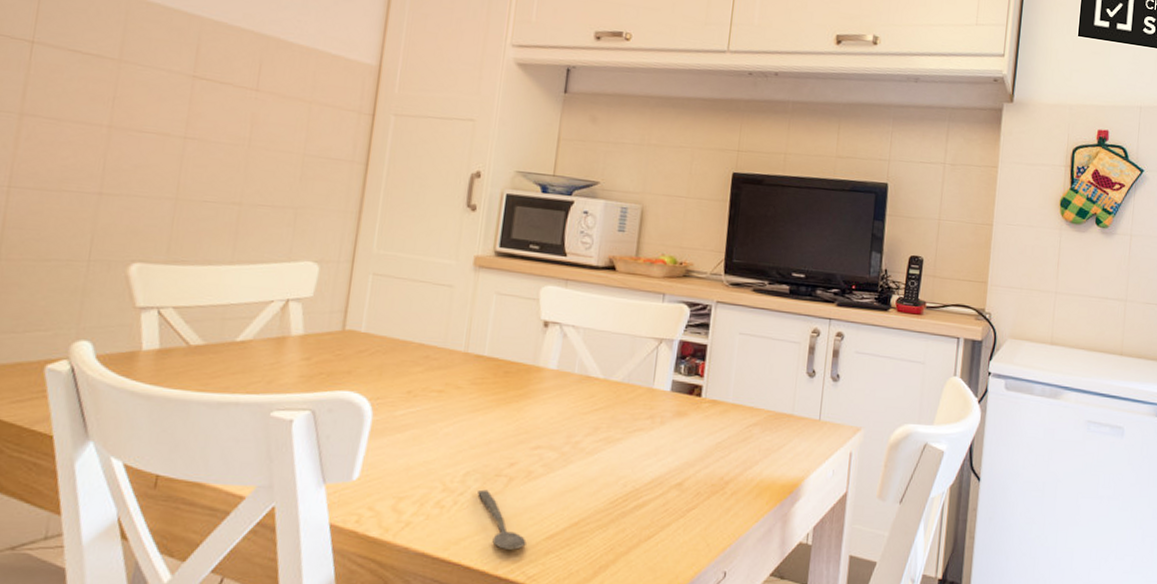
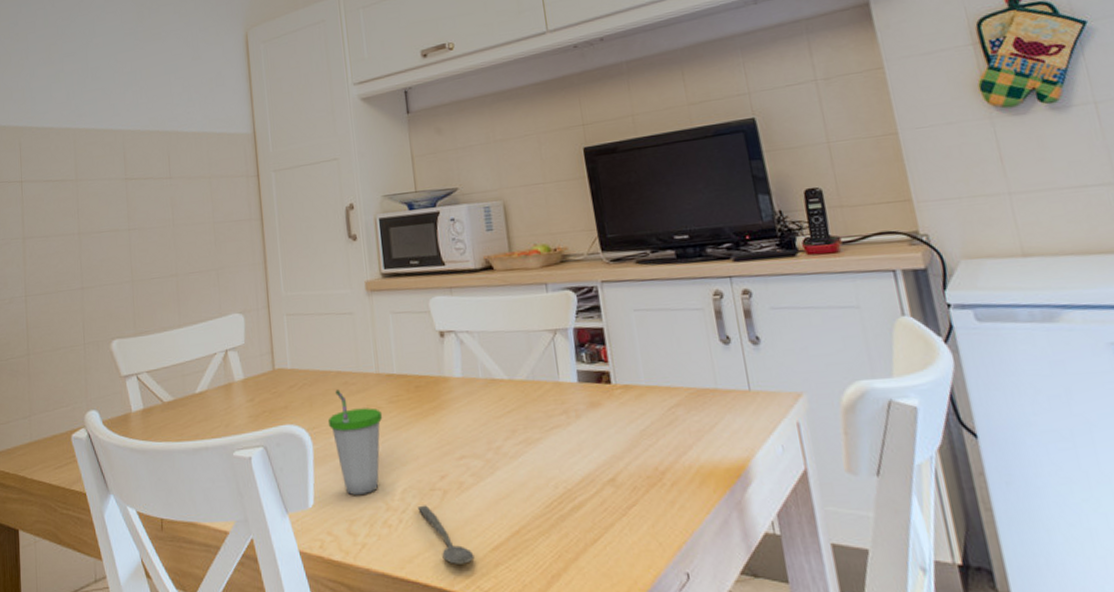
cup: none [395,362,462,473] -> present [327,389,383,495]

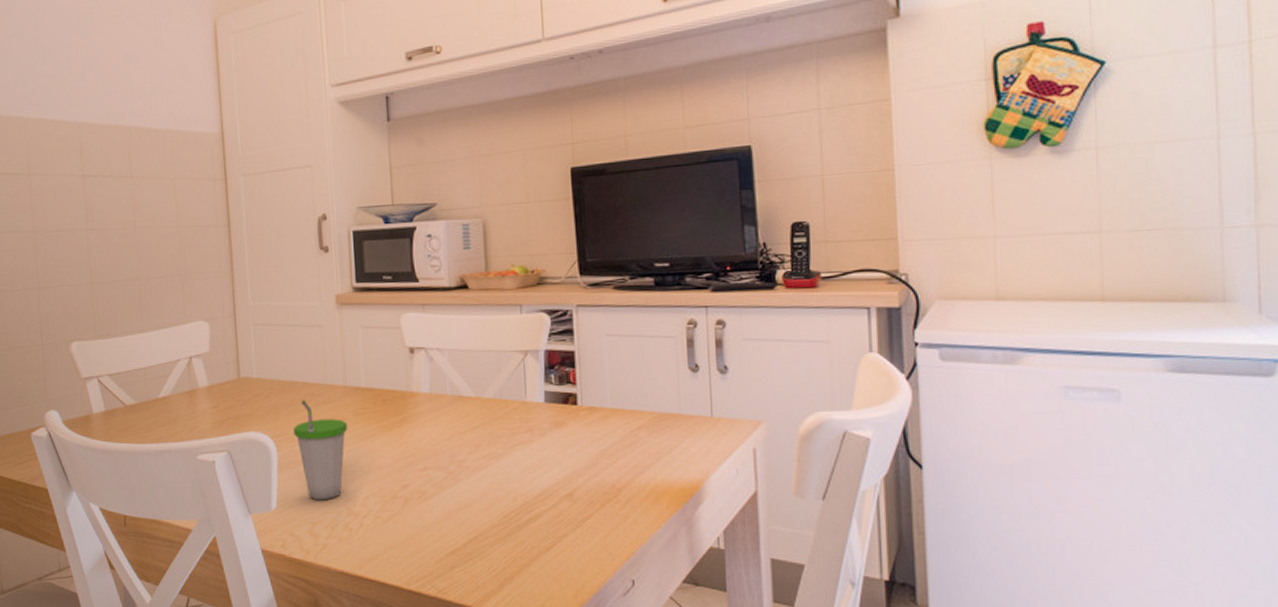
spoon: present [418,505,475,564] -> none [379,511,432,566]

